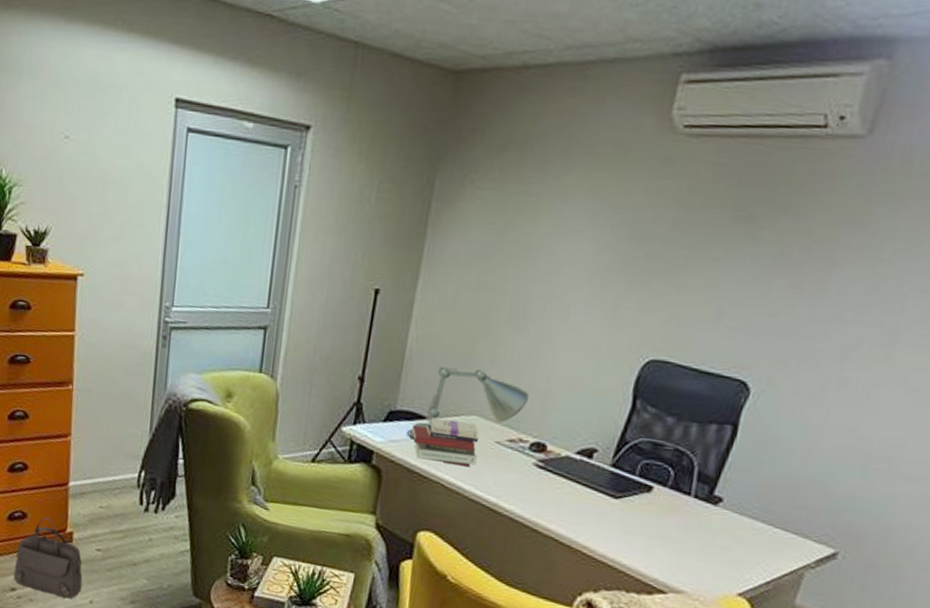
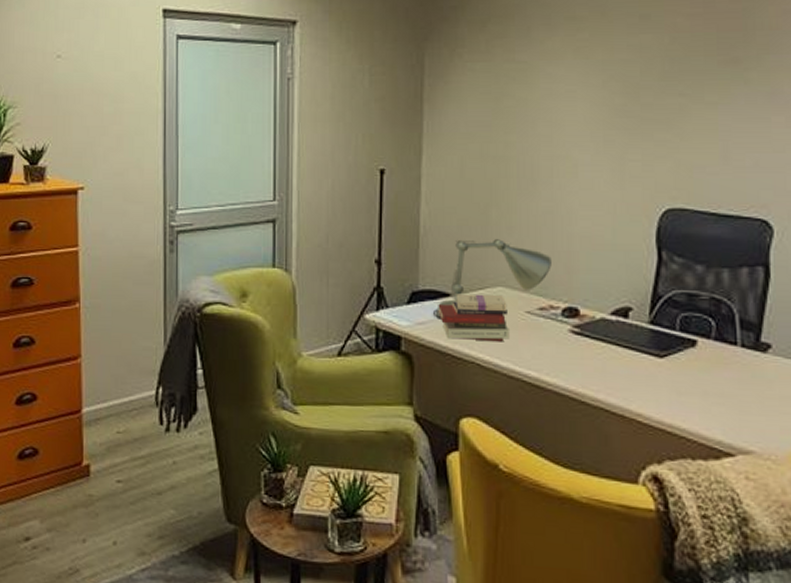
handbag: present [14,517,83,599] -> none [27,451,104,542]

